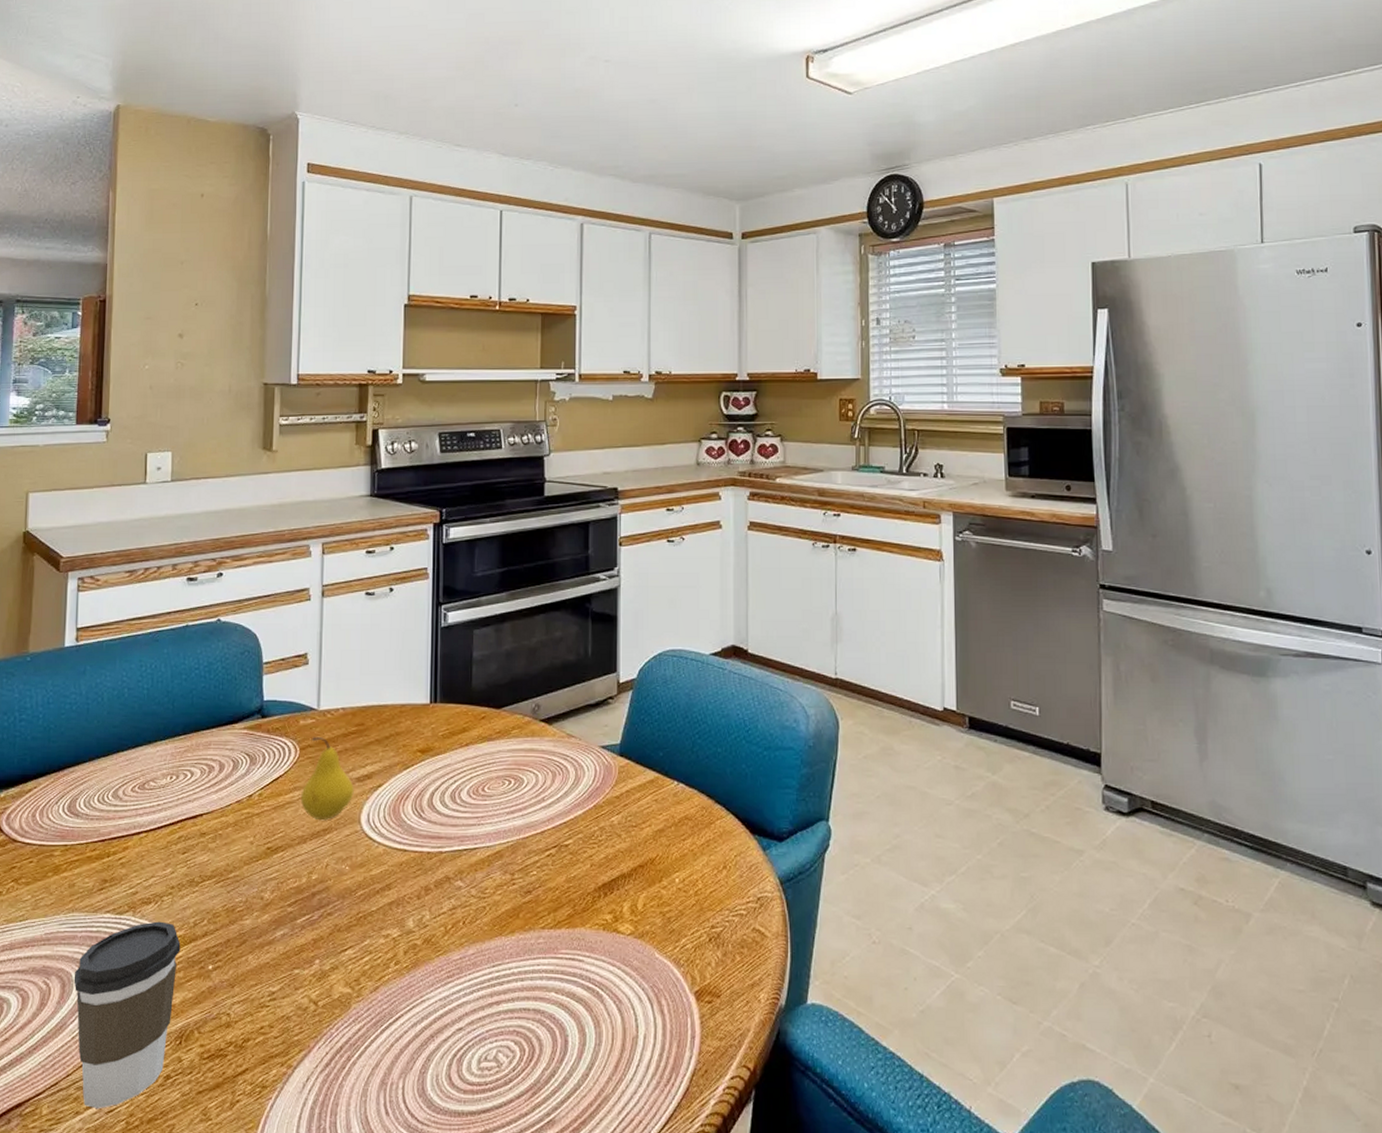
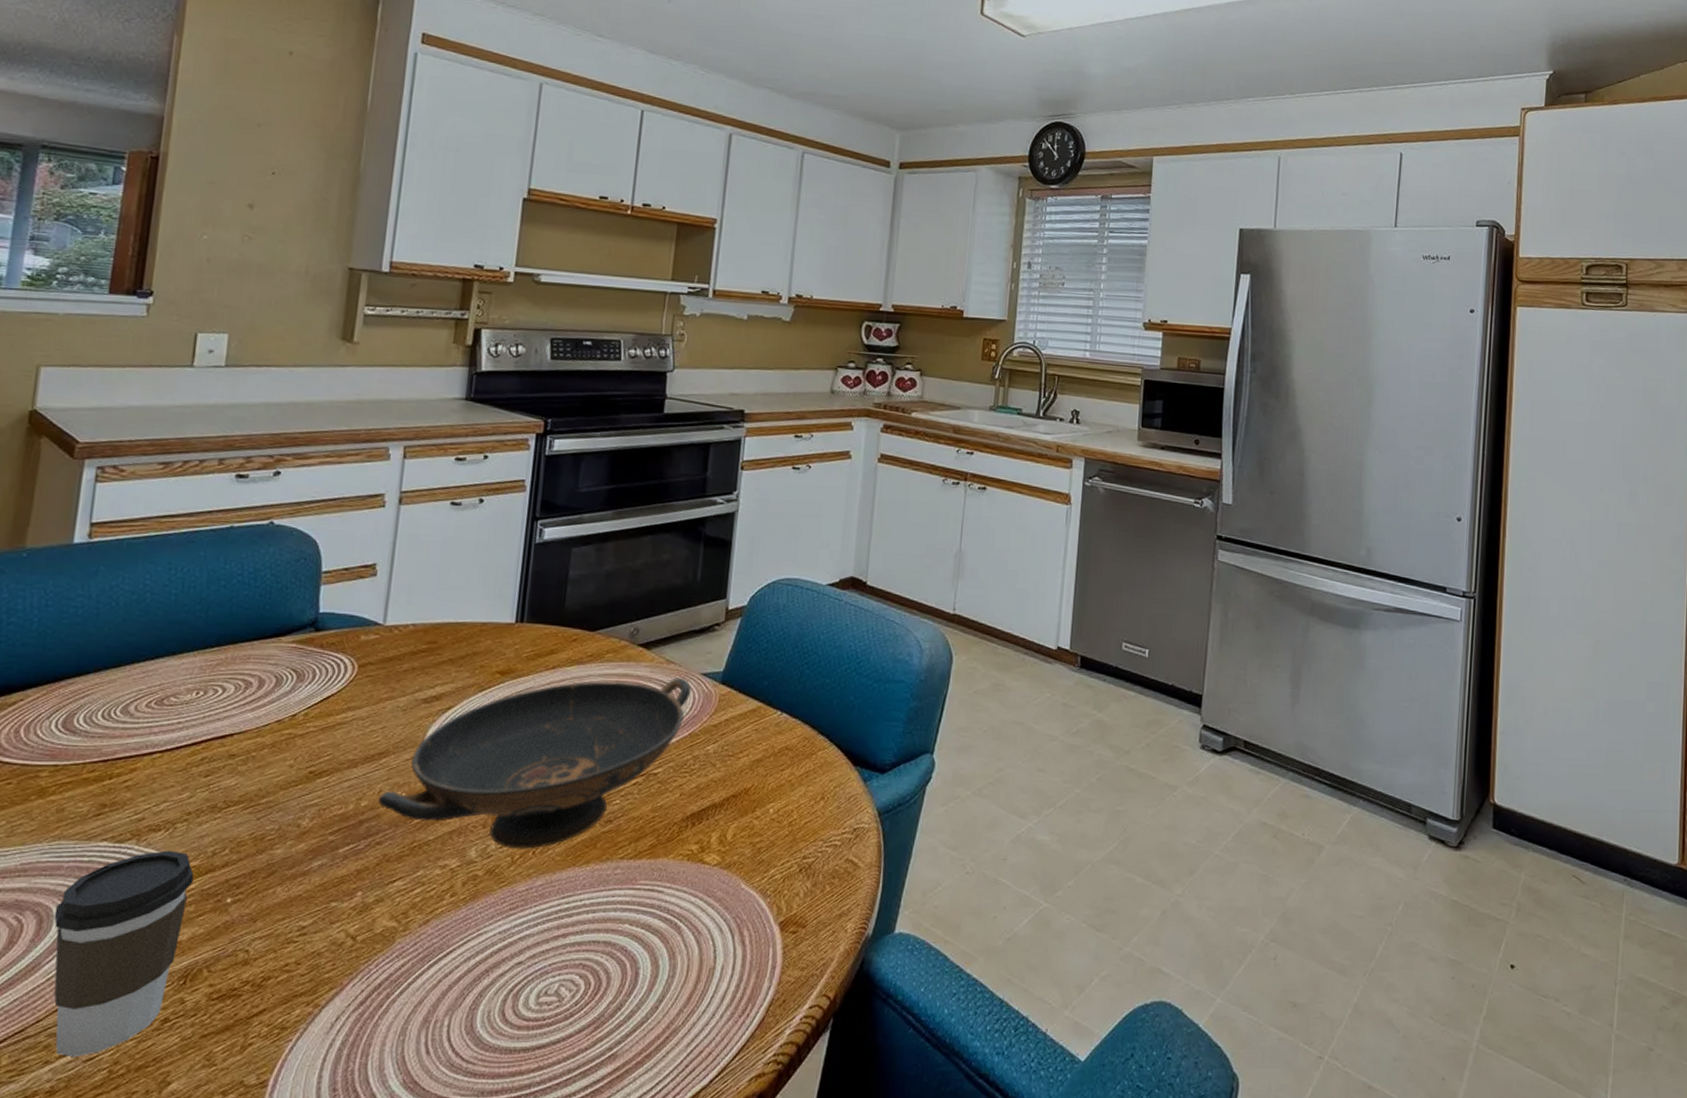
fruit: present [301,736,354,820] -> none [355,653,419,743]
decorative bowl: none [326,751,593,919] -> present [378,677,692,849]

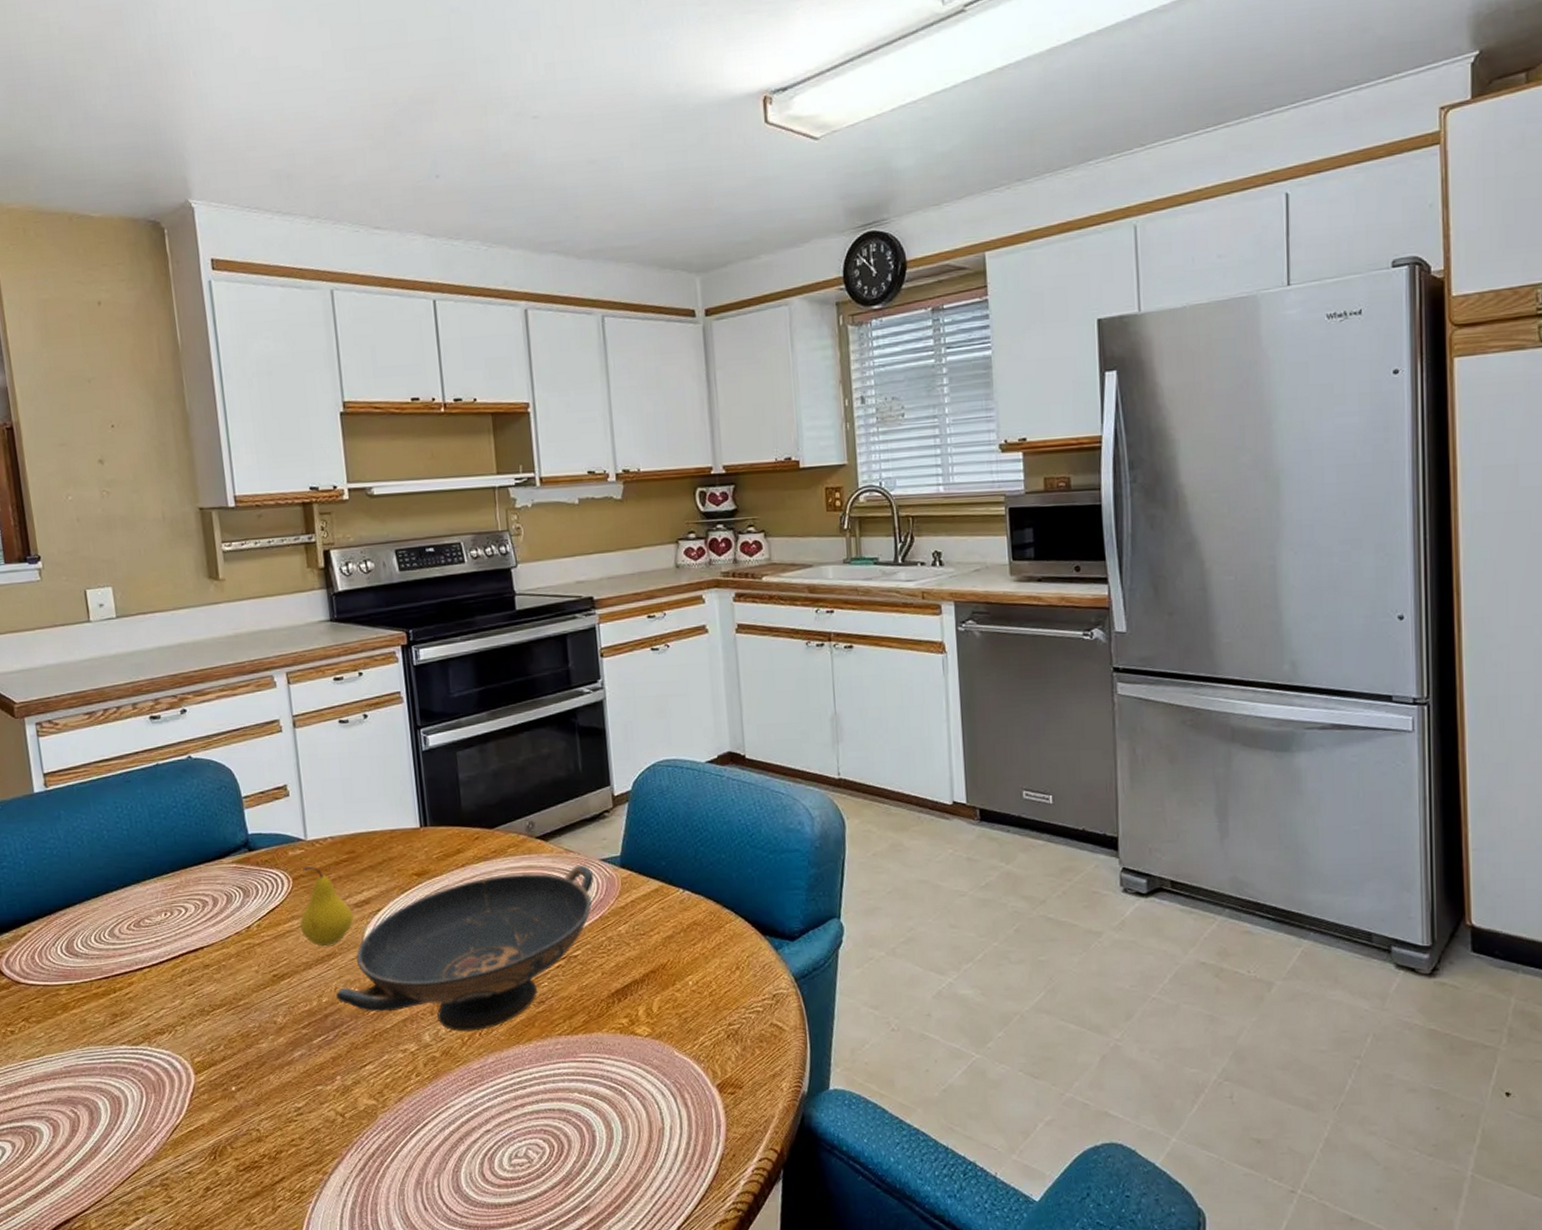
coffee cup: present [53,850,194,1058] -> none [99,1049,203,1221]
fruit: none [355,653,419,743] -> present [300,866,354,946]

